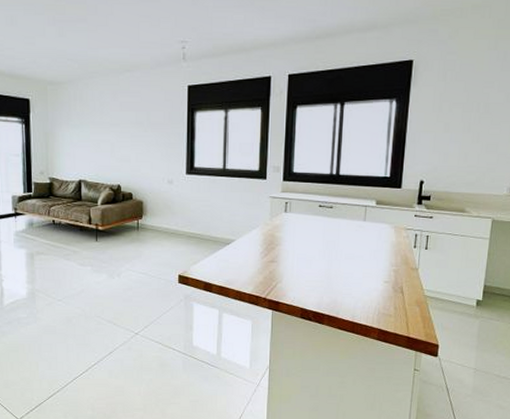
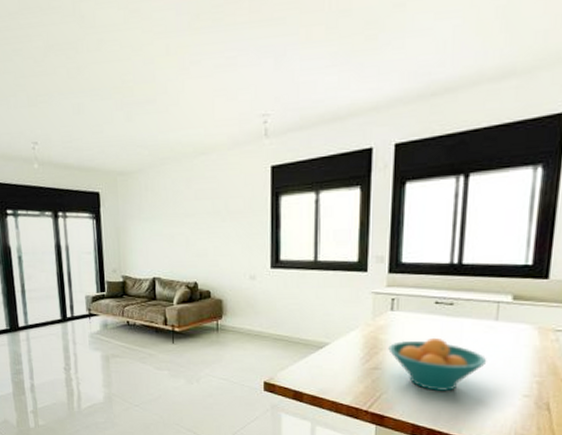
fruit bowl: none [283,235,358,280] -> present [388,337,487,392]

